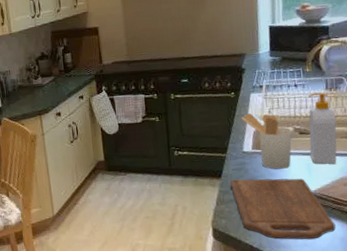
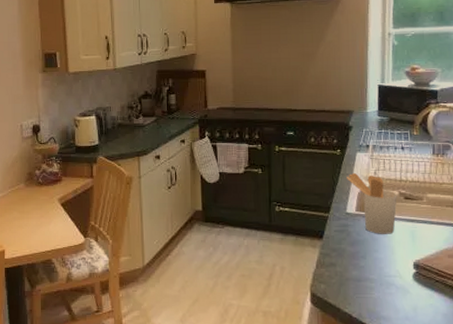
cutting board: present [230,178,336,240] -> none [332,241,439,313]
soap bottle: present [308,92,337,164] -> none [414,157,443,233]

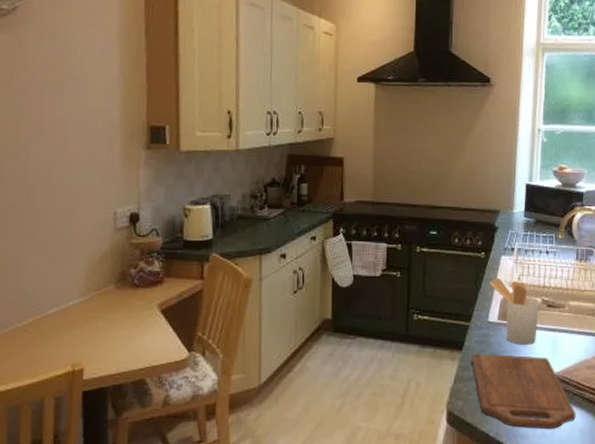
cutting board: none [332,241,439,313] -> present [472,353,576,430]

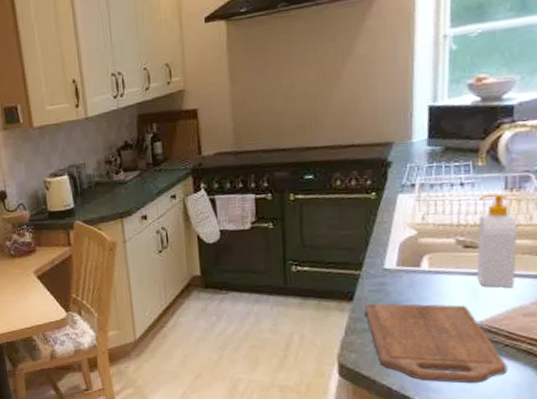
utensil holder: present [490,277,540,345] -> none [384,219,454,292]
soap bottle: none [556,262,584,343] -> present [476,193,518,288]

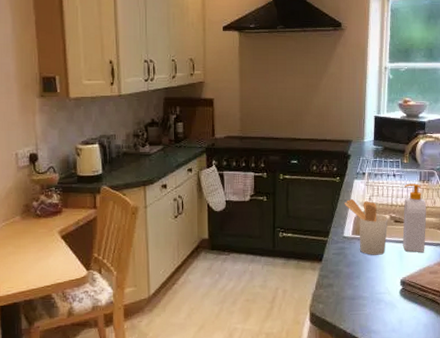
cutting board: present [365,303,508,384] -> none [330,263,421,326]
utensil holder: none [384,219,454,292] -> present [345,198,388,255]

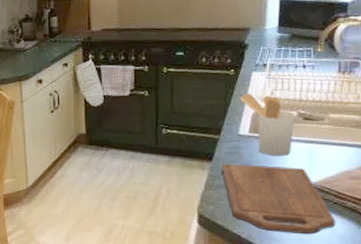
cutting board: none [330,263,421,326] -> present [222,163,336,235]
soap bottle: present [402,183,427,253] -> none [313,75,348,154]

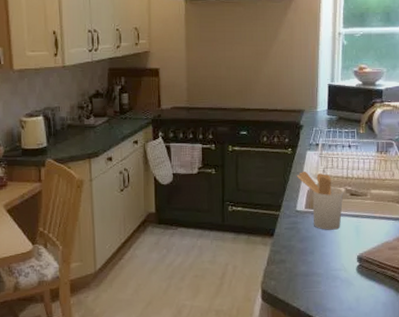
cutting board: present [222,163,336,235] -> none [282,238,379,304]

